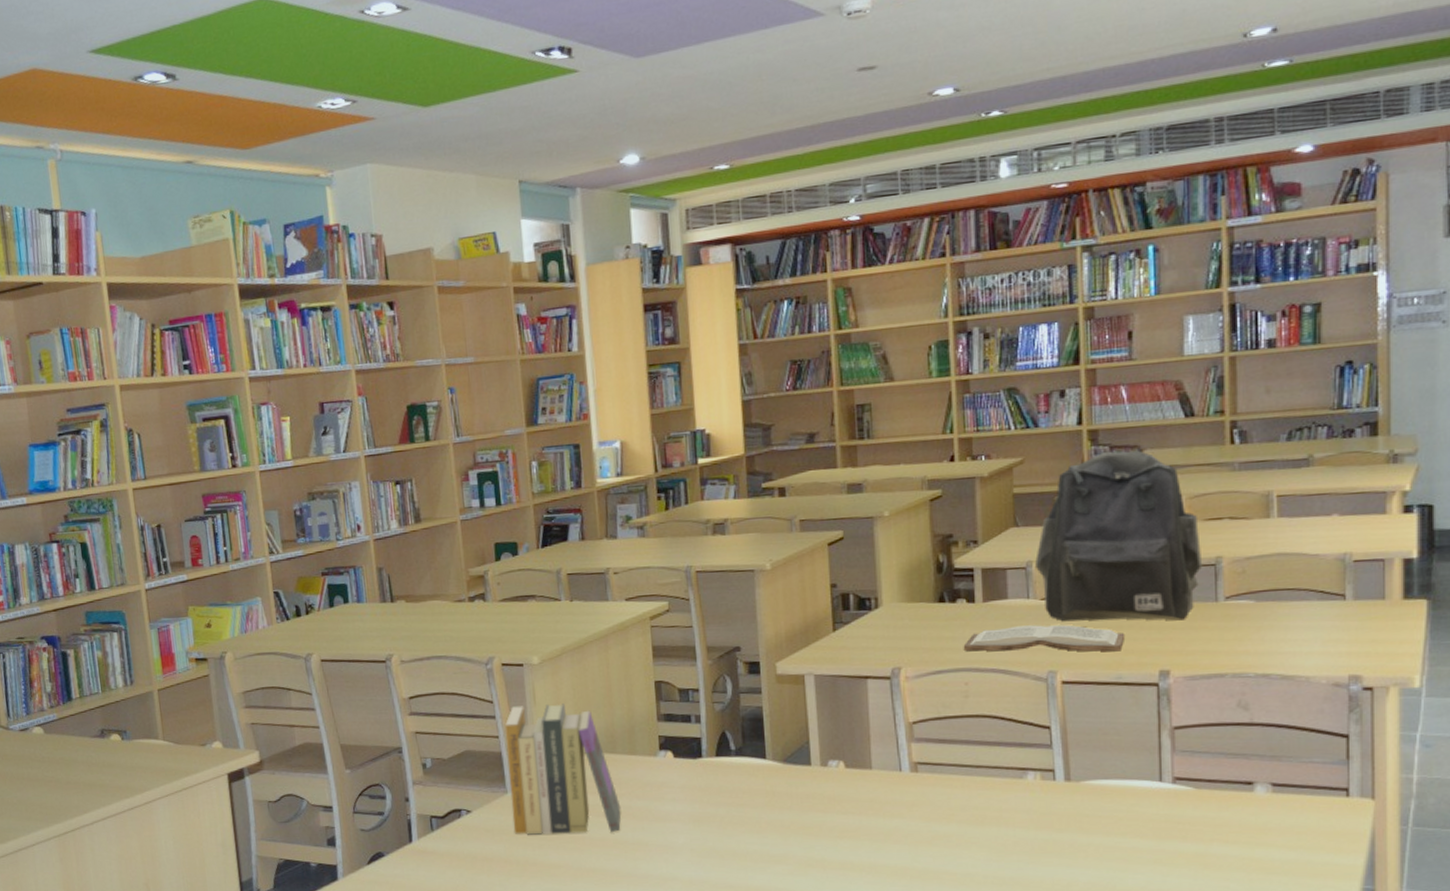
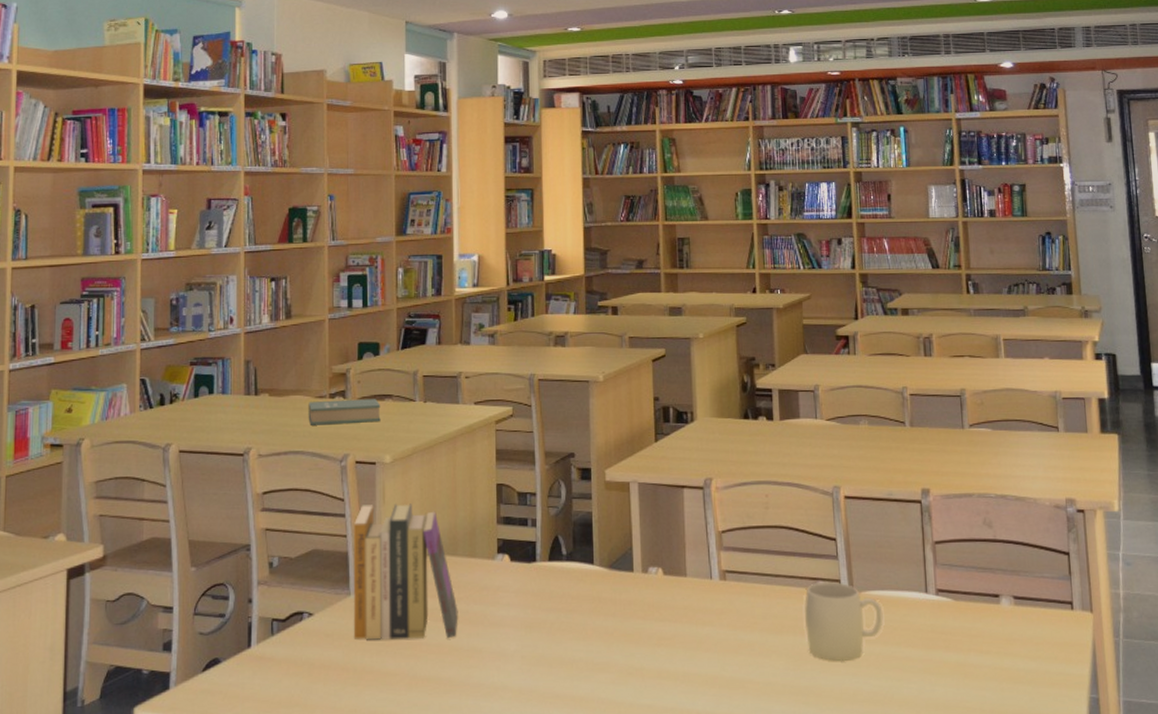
book: none [447,600,525,630] -> present [308,399,381,425]
book: present [963,624,1126,652] -> none [764,443,894,470]
mug: none [1011,772,1106,852] -> present [805,582,883,661]
backpack: present [1035,451,1203,622] -> none [821,294,951,444]

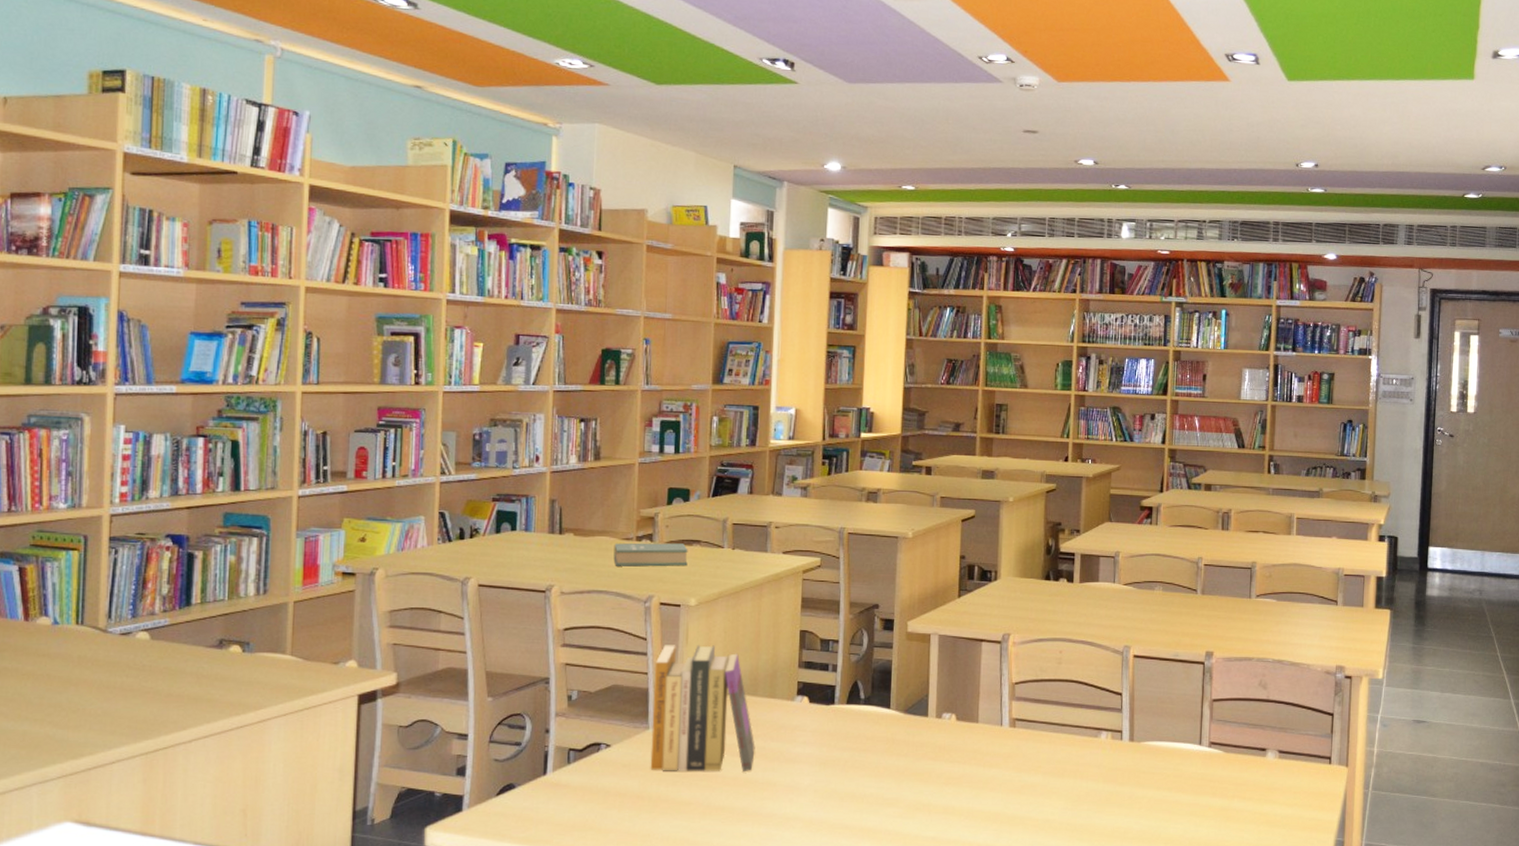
mug: present [805,582,883,661] -> none [1086,733,1159,803]

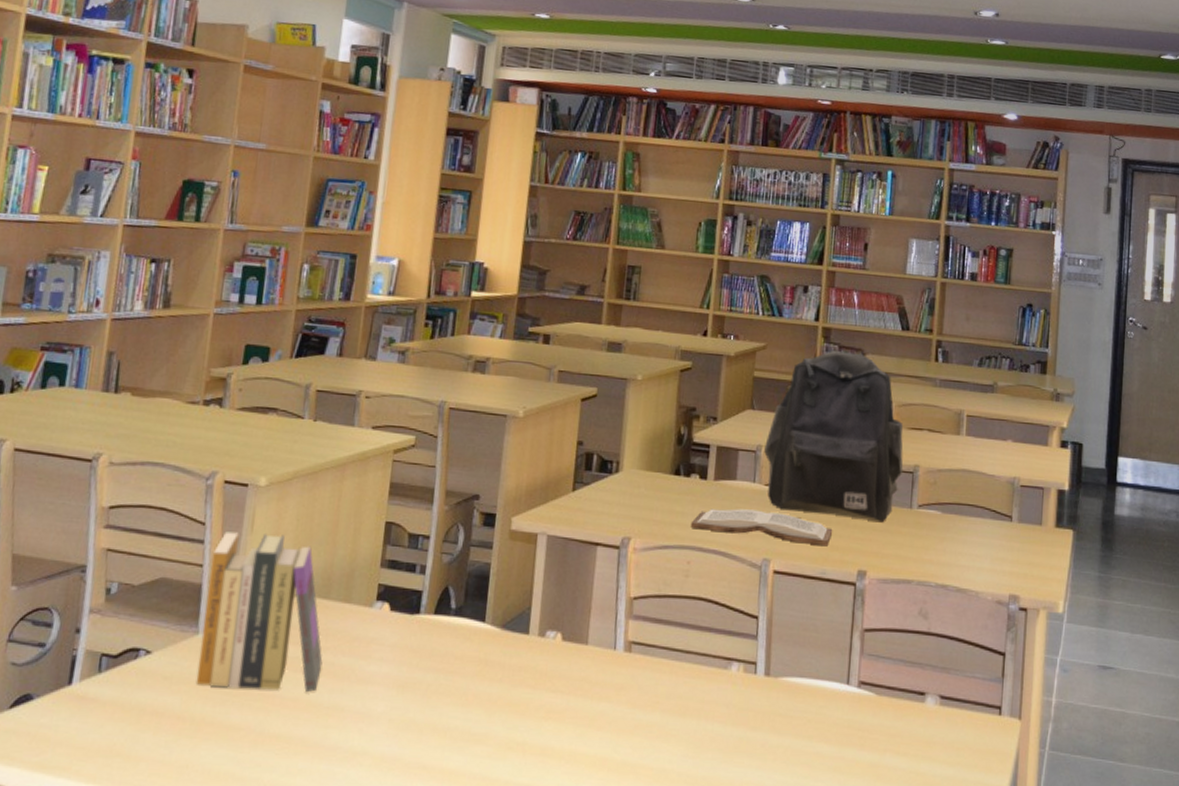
book: present [613,543,688,567] -> none [175,407,263,439]
book: none [1061,605,1184,633] -> present [690,508,833,547]
backpack: none [1122,469,1243,611] -> present [764,351,904,523]

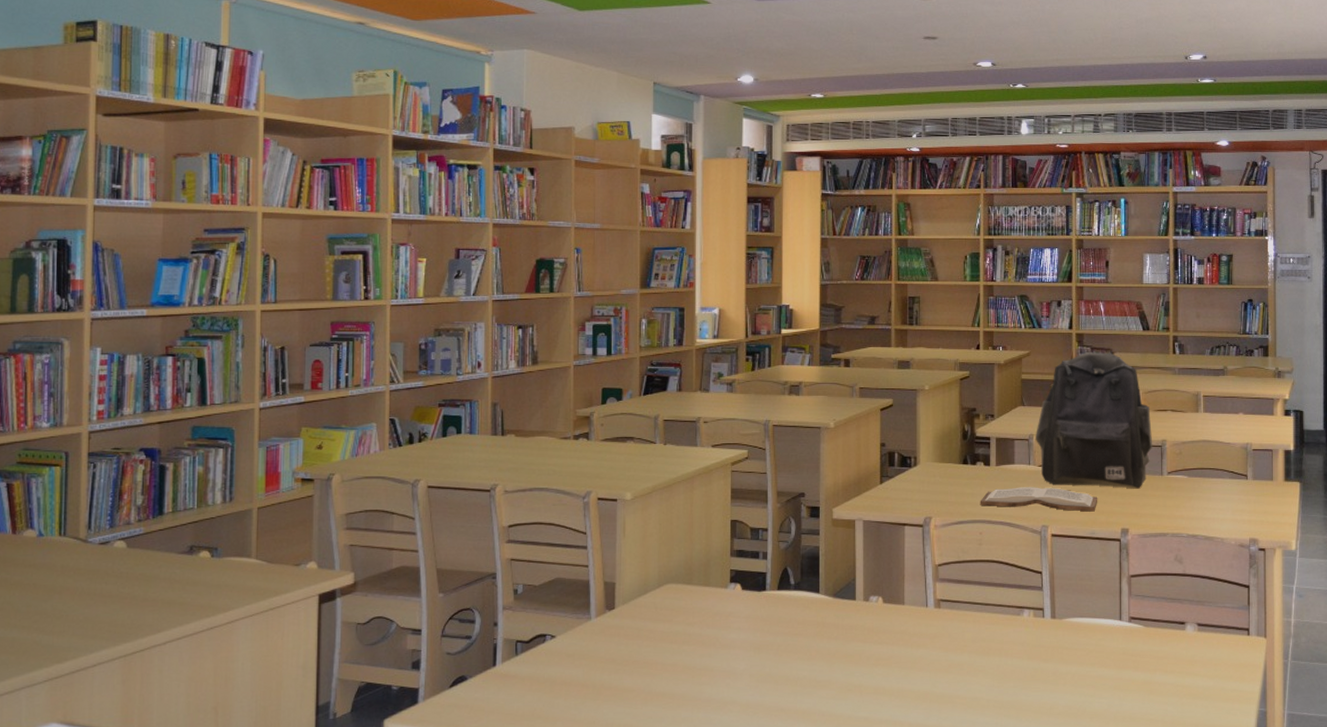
books: present [196,531,323,692] -> none [593,537,692,660]

